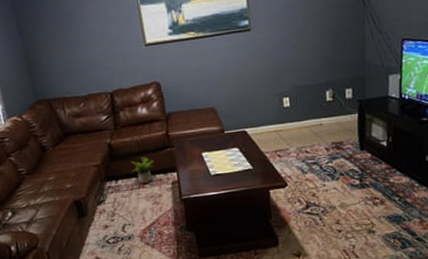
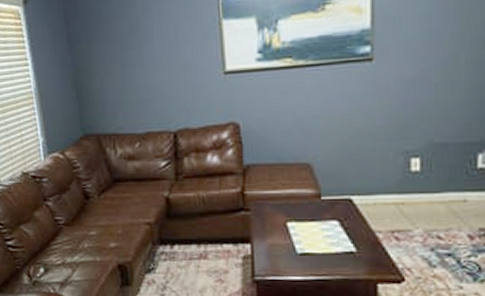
potted plant: present [130,157,155,184] -> none [192,219,223,254]

